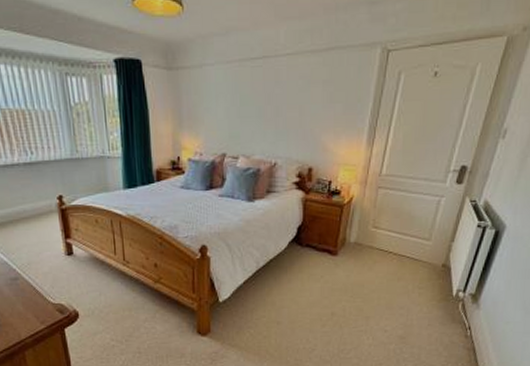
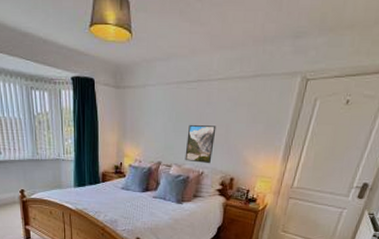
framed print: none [253,107,288,153] -> present [185,124,217,164]

